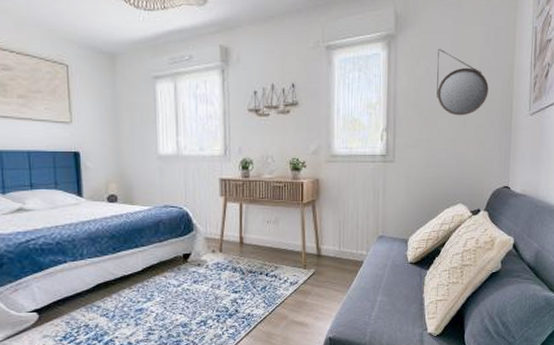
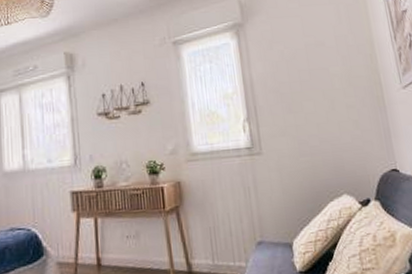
home mirror: present [436,49,489,116] -> none [289,32,352,98]

